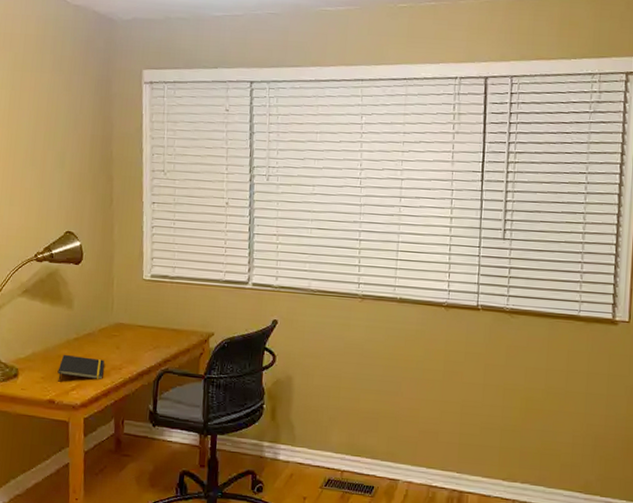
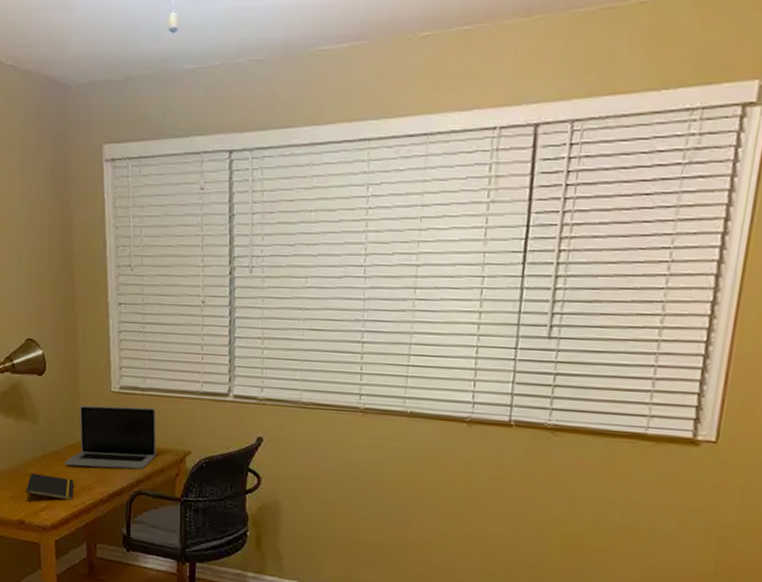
laptop: none [96,291,184,350] -> present [64,405,157,470]

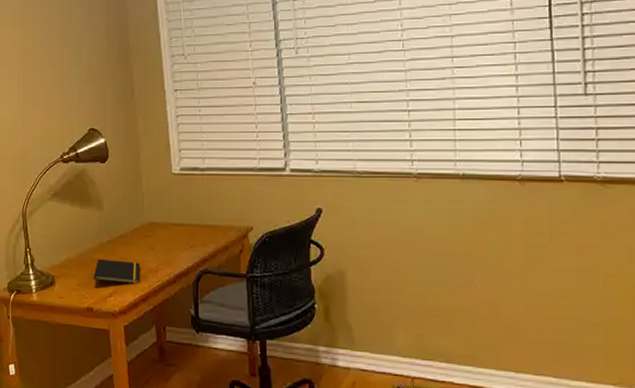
laptop: present [64,405,157,470] -> none [130,187,219,249]

